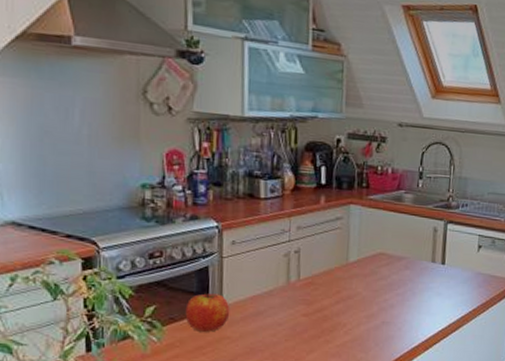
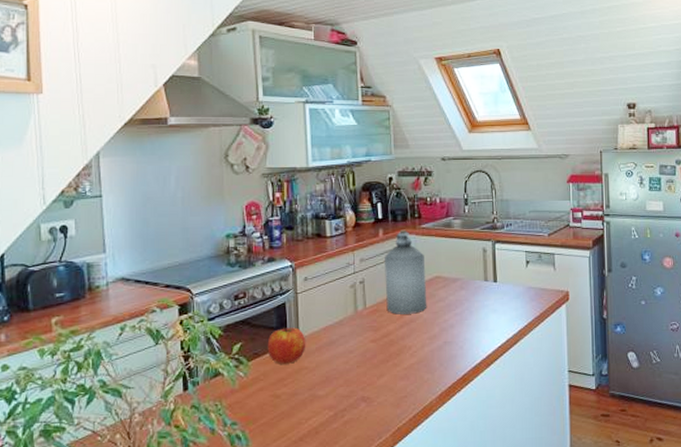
bottle: none [322,198,370,290] -> present [385,229,427,315]

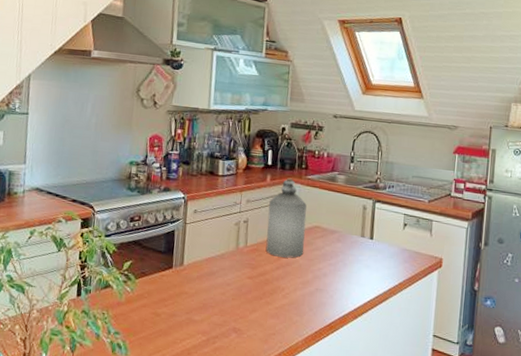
apple: present [267,326,306,364] -> none [153,252,189,287]

